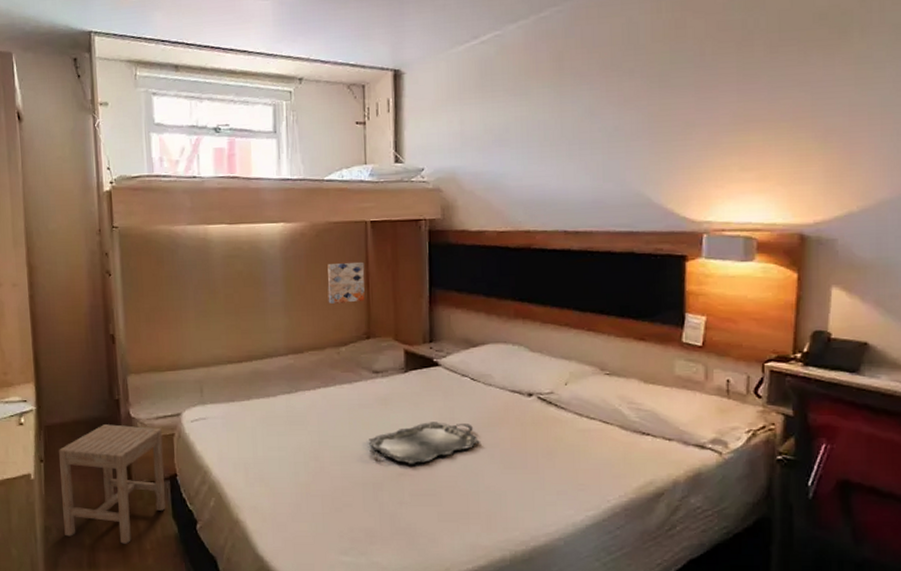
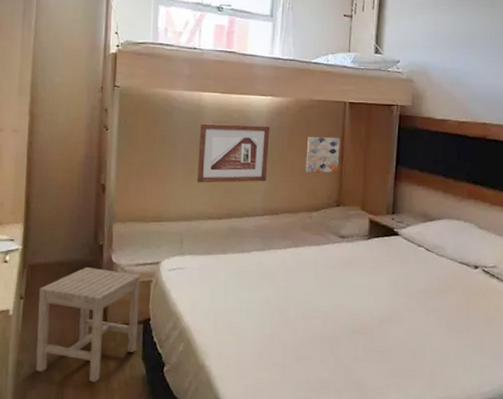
picture frame: none [208,256,287,325] -> present [197,123,271,183]
serving tray: present [369,422,480,464] -> none [330,285,429,323]

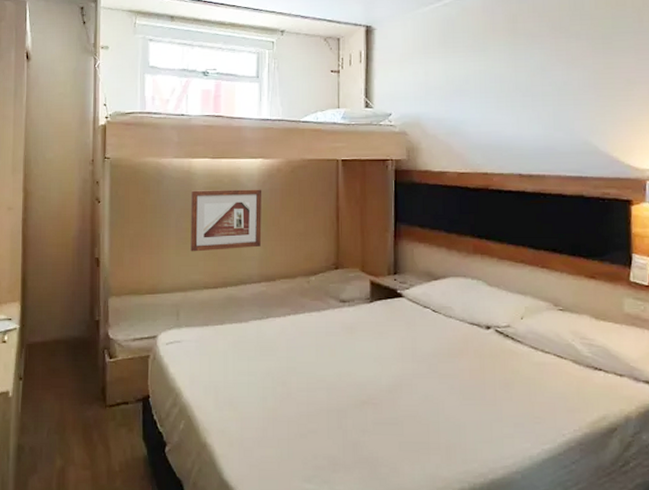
stool: present [36,267,141,382] -> none [37,344,138,465]
wall art: present [305,137,341,173] -> none [300,197,335,235]

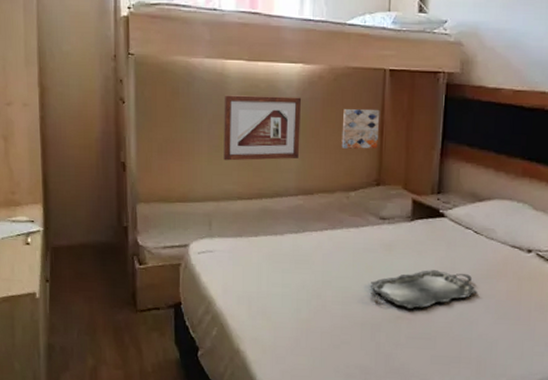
wall art: none [300,197,335,235] -> present [341,109,380,149]
serving tray: none [335,351,441,392] -> present [371,270,477,309]

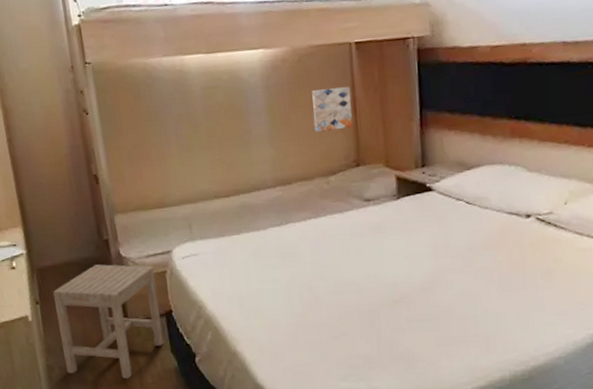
stool: none [65,250,169,365] -> present [53,264,164,379]
picture frame: present [224,95,302,161] -> none [187,84,272,160]
serving tray: present [371,270,477,309] -> none [363,247,477,291]

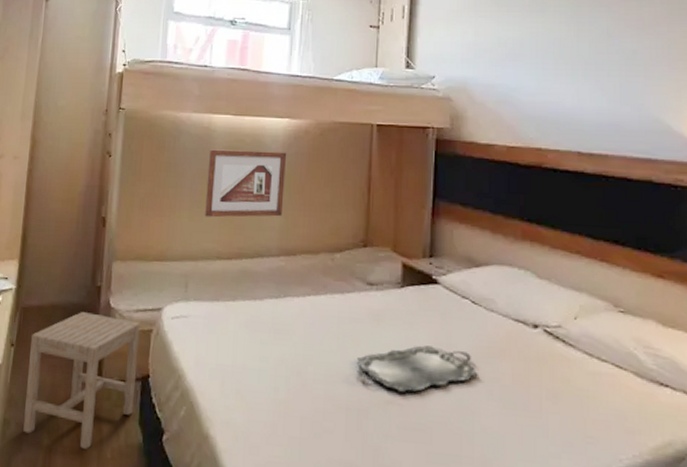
picture frame: none [187,84,272,160] -> present [205,149,287,218]
wall art: present [312,87,353,132] -> none [326,165,367,207]
serving tray: none [363,247,477,291] -> present [357,345,478,392]

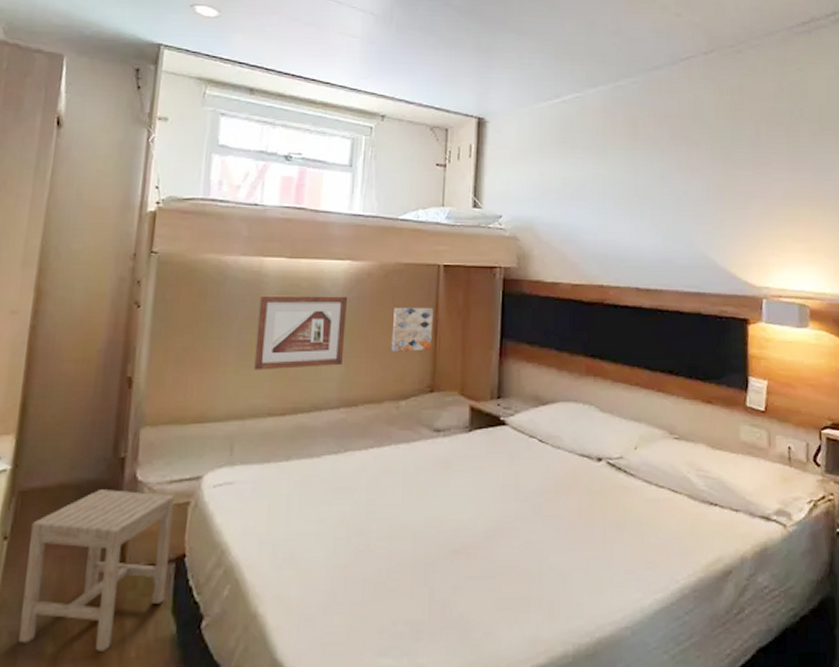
wall art: none [326,165,367,207] -> present [391,308,434,352]
serving tray: present [357,345,478,392] -> none [423,489,546,540]

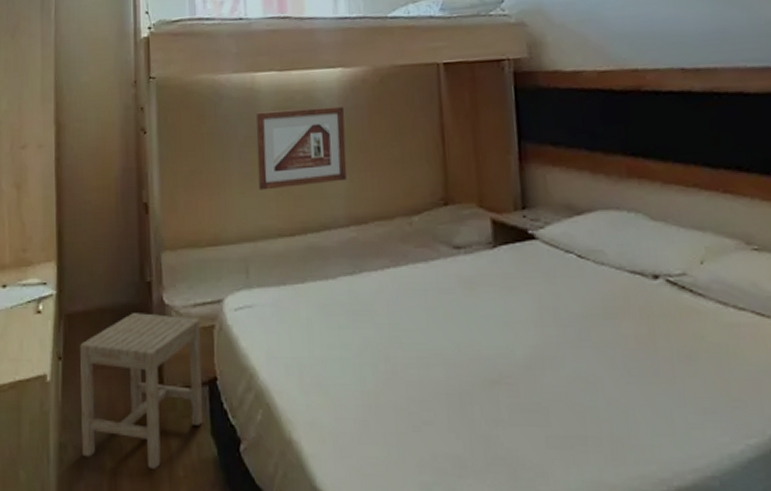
wall art: present [391,308,434,352] -> none [394,112,440,163]

